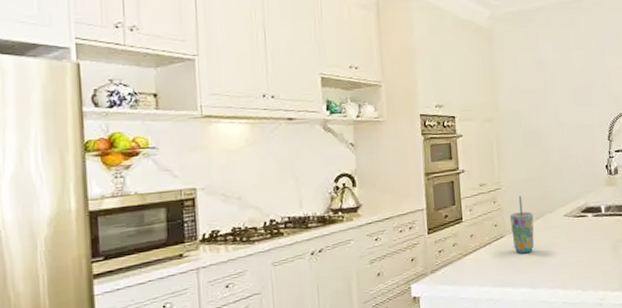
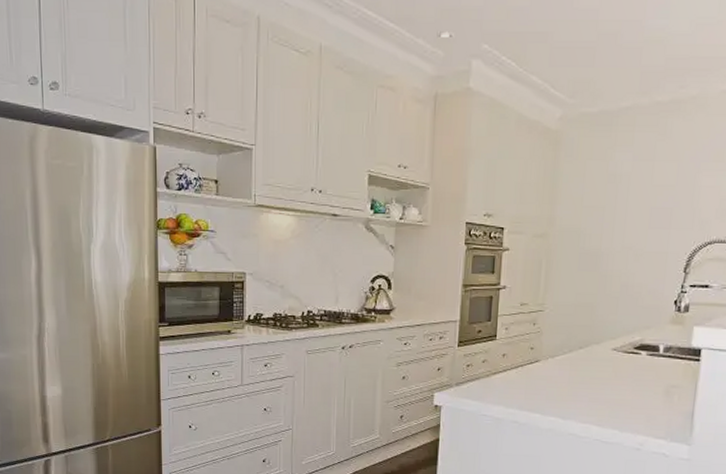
cup: present [509,195,534,254] -> none [548,320,577,383]

